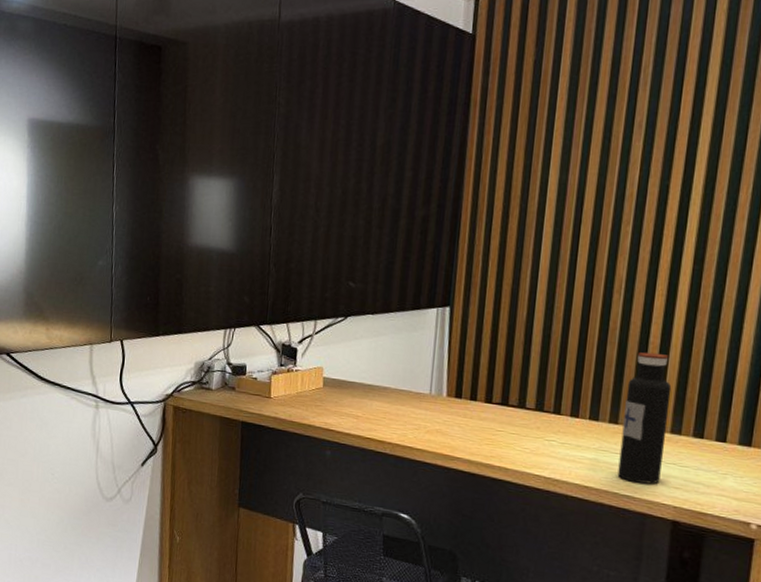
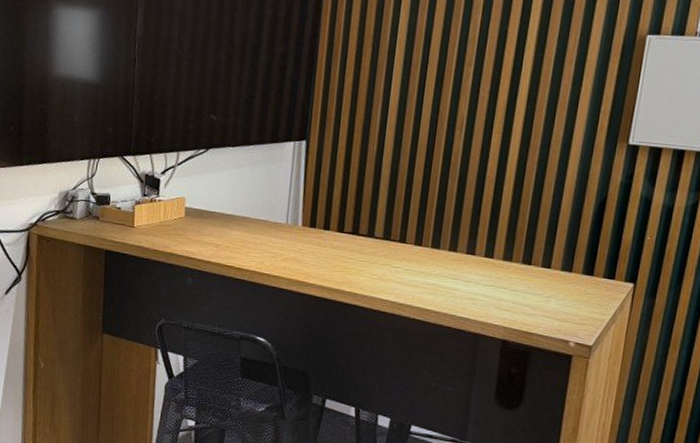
water bottle: present [618,352,672,484] -> none [455,185,505,307]

